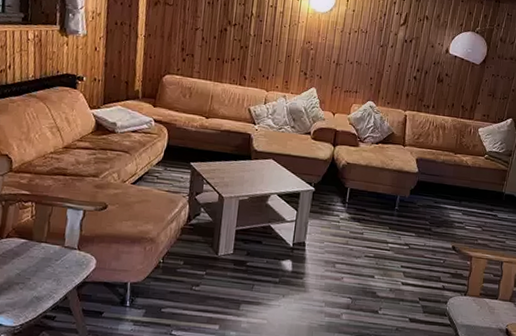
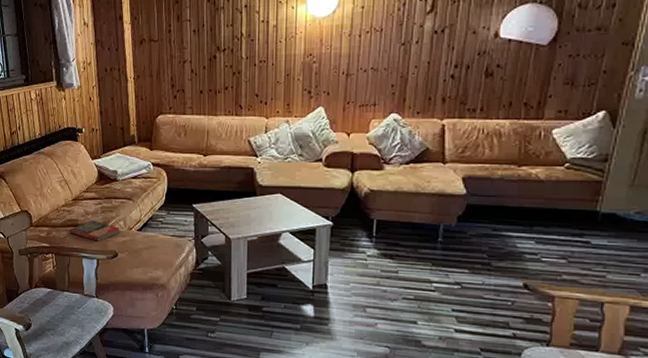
book: none [56,170,113,192] -> present [70,220,120,242]

